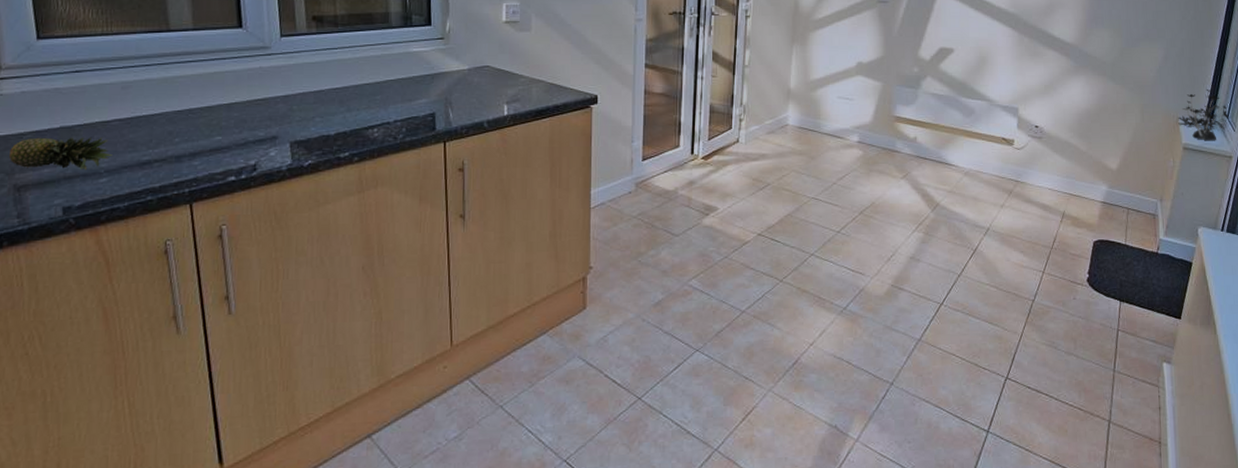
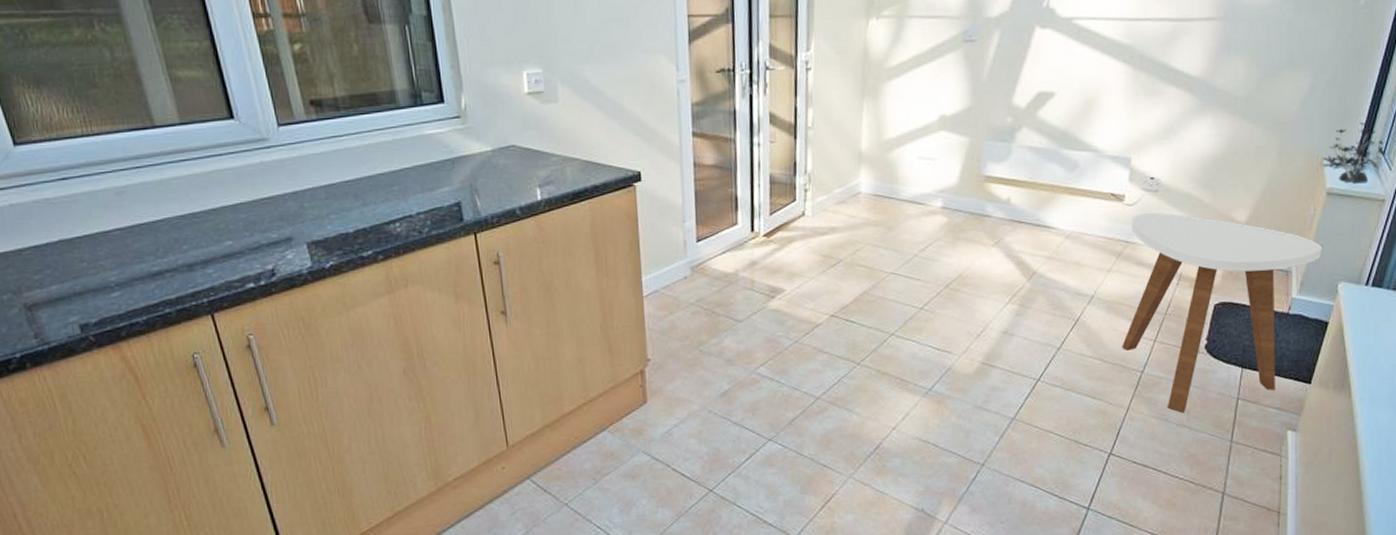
fruit: present [9,137,112,170] -> none [12,249,120,286]
side table: none [1015,157,1183,341] -> present [1122,213,1322,413]

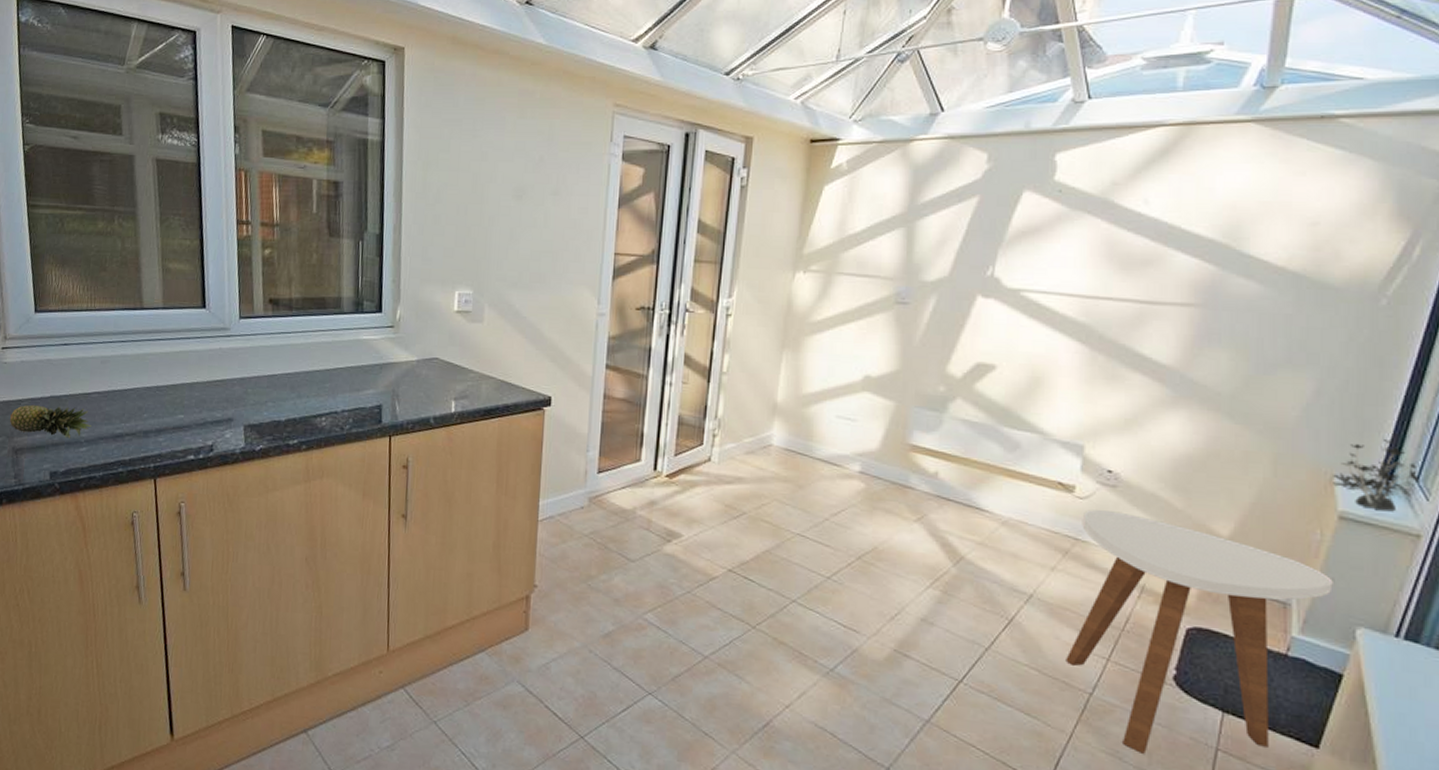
fruit: none [12,249,120,286] -> present [10,404,91,438]

